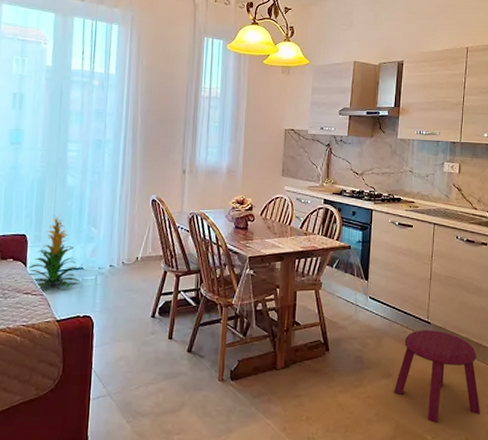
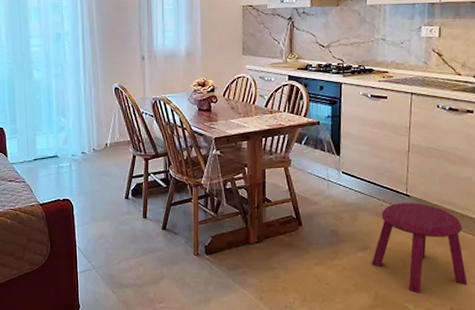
indoor plant: present [29,214,80,289] -> none [9,107,57,177]

